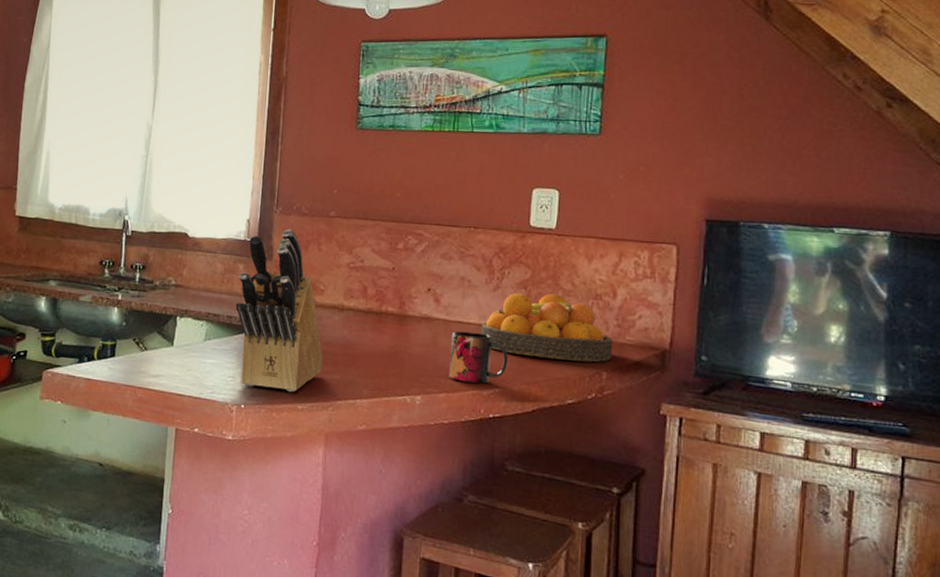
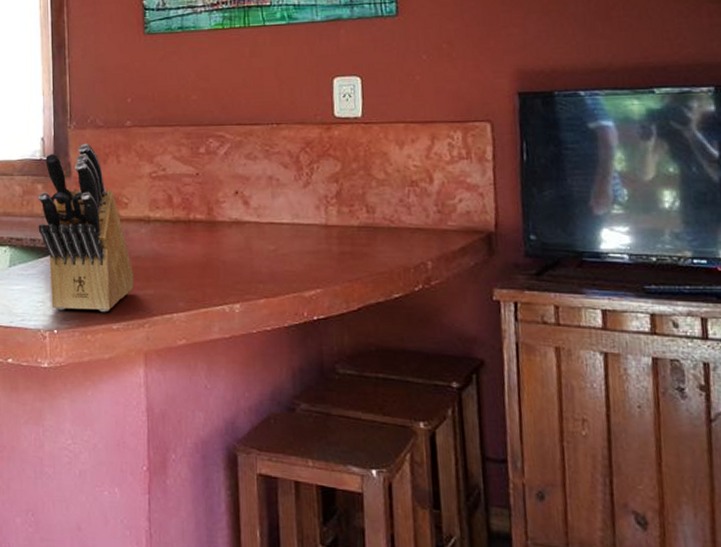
mug: present [449,330,509,384] -> none [265,232,328,285]
fruit bowl: present [480,293,614,363] -> none [295,184,436,253]

